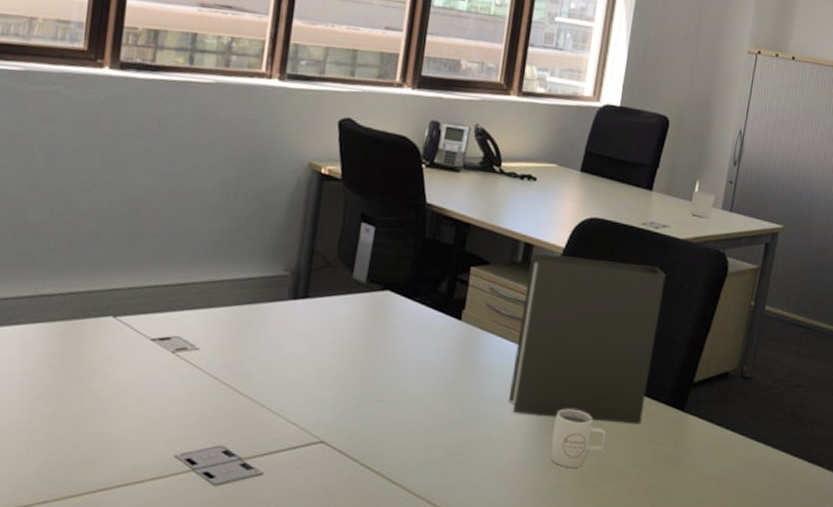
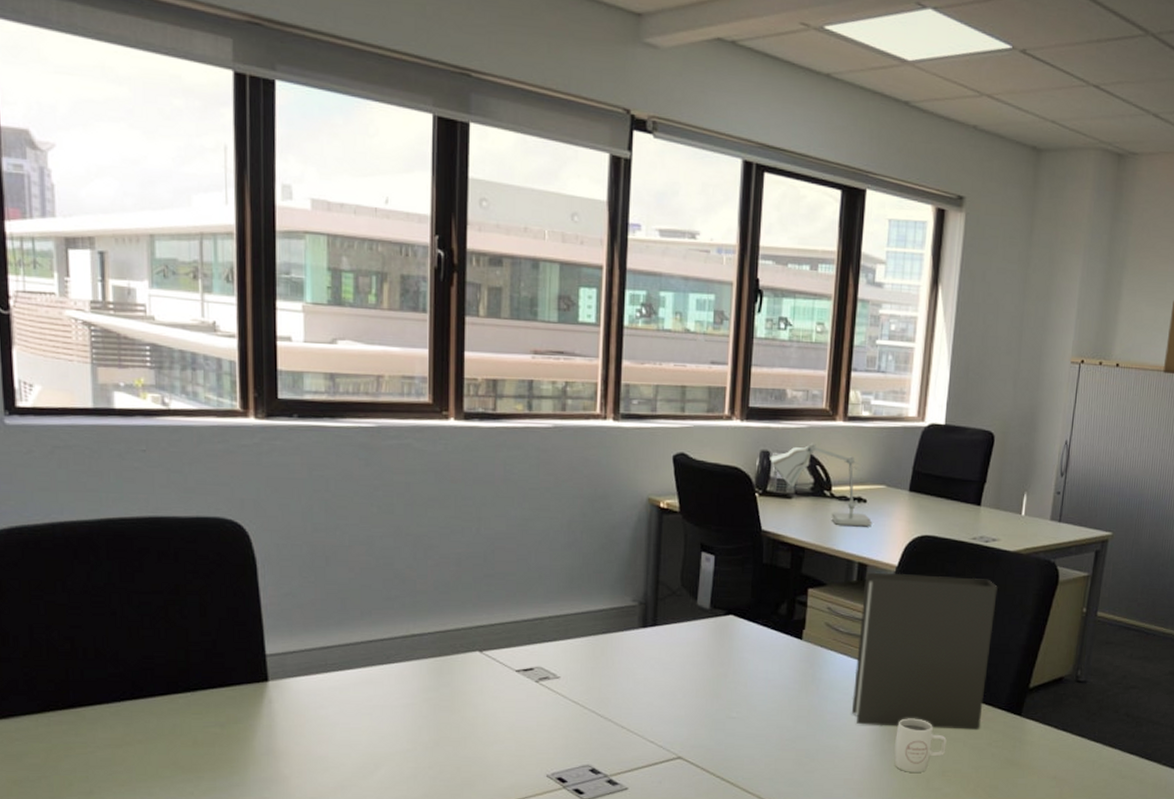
desk lamp: none [439,116,542,206] -> present [770,443,873,527]
mug: present [690,190,716,218] -> none [1019,503,1044,529]

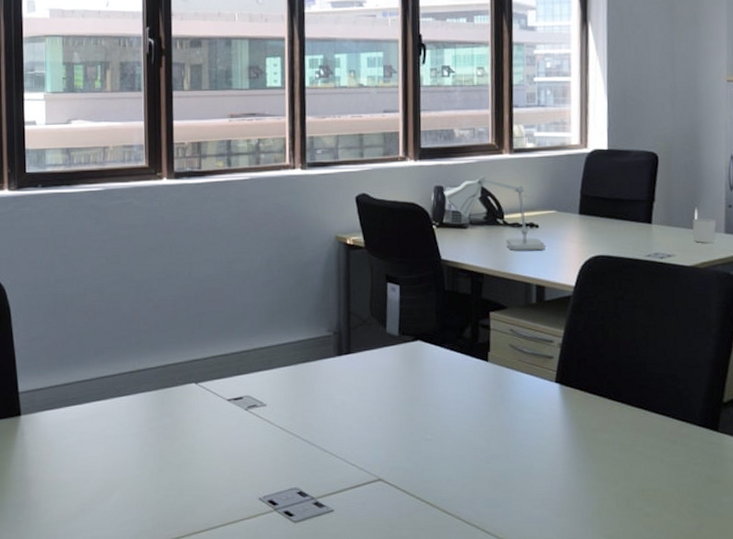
binder: present [851,572,998,730] -> none [542,293,679,447]
mug: present [894,718,947,772] -> none [589,436,643,492]
mug: none [1019,503,1044,529] -> present [693,218,717,243]

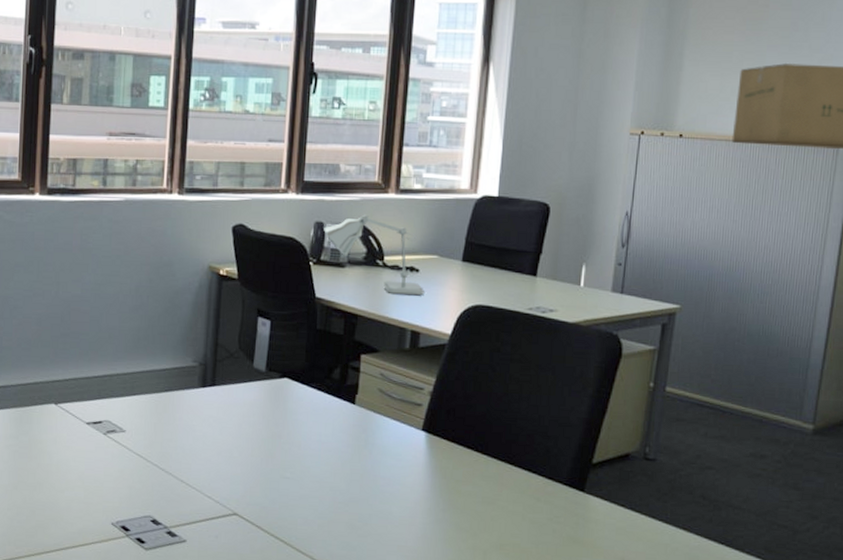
mug: present [693,218,717,243] -> none [578,274,605,300]

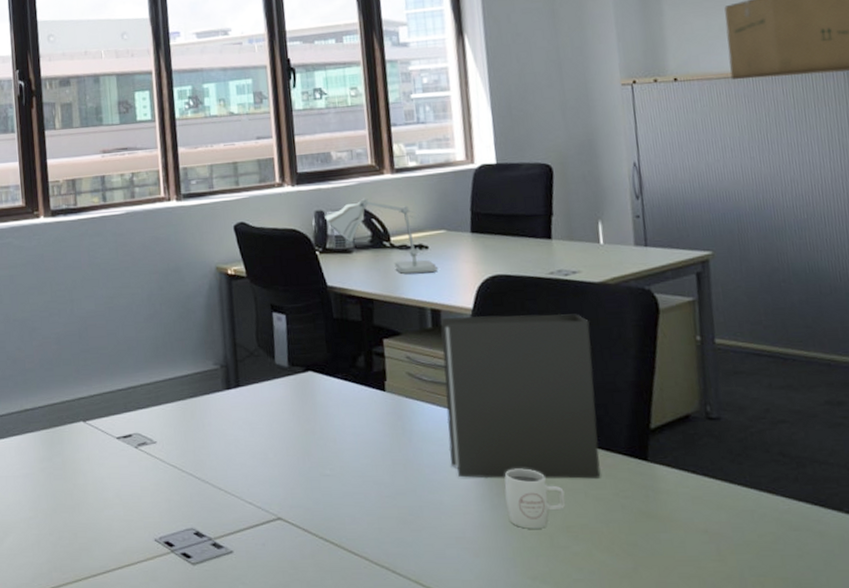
binder: none [404,340,556,504] -> present [440,313,601,479]
mug: none [449,487,504,544] -> present [504,468,566,529]

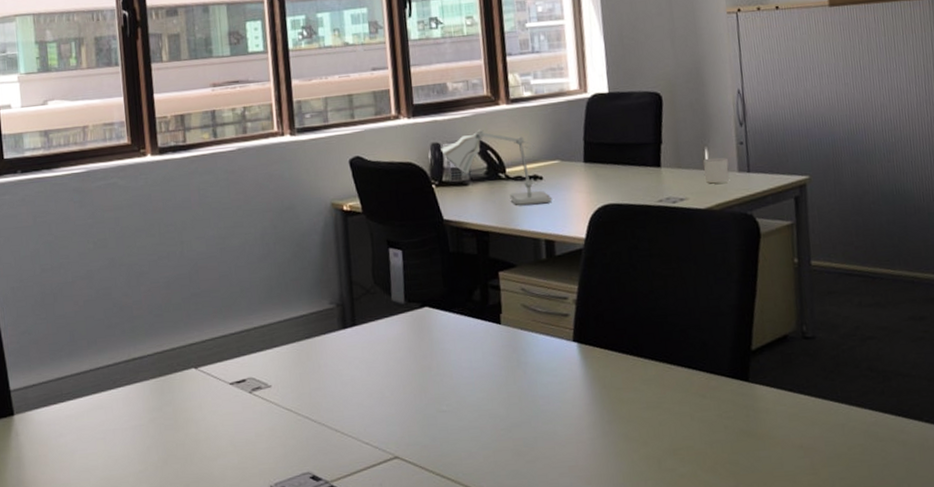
binder: present [440,313,601,479] -> none [554,240,706,407]
mug: present [504,468,566,529] -> none [615,394,673,454]
mug: none [597,230,626,257] -> present [703,157,730,184]

